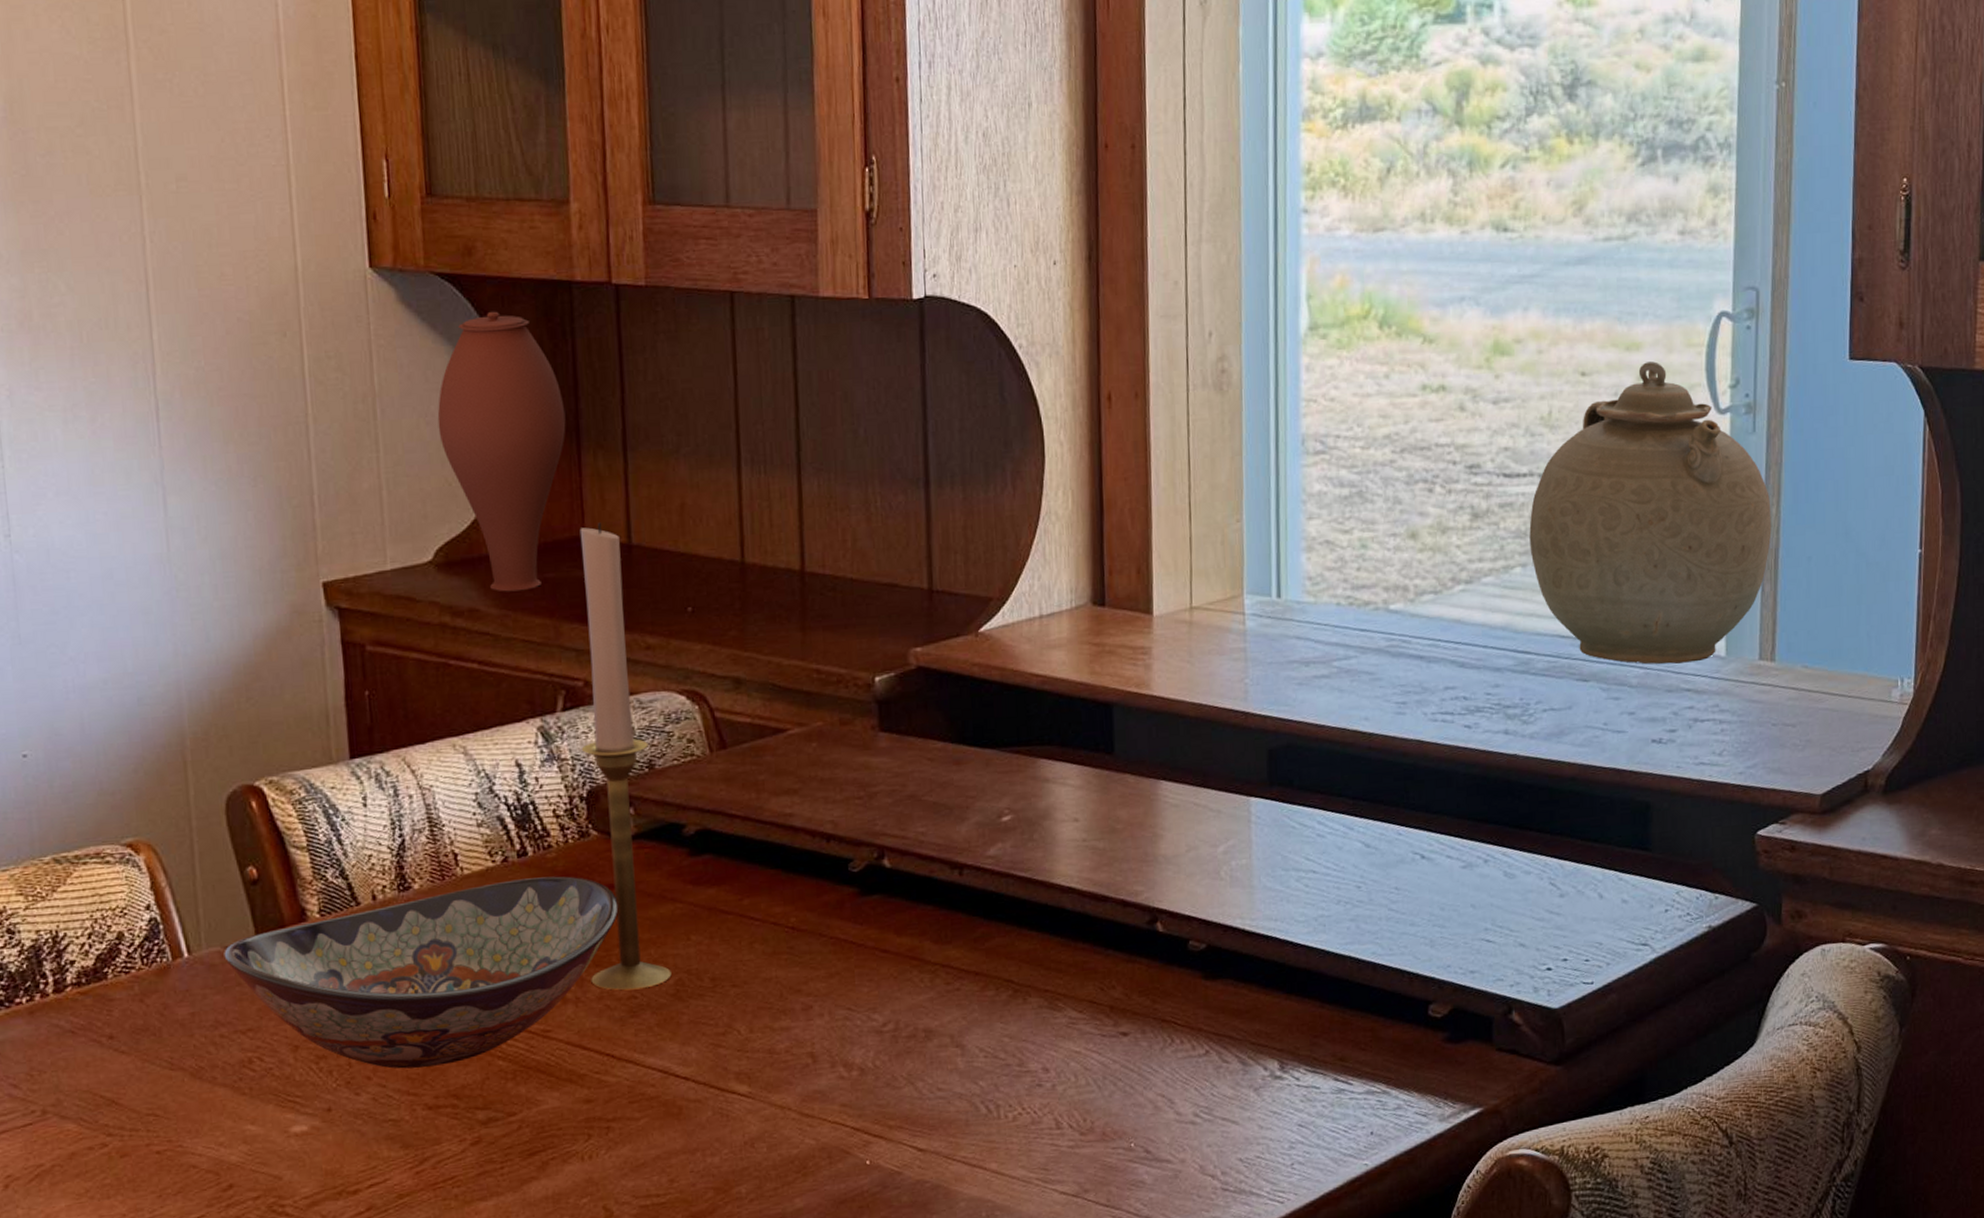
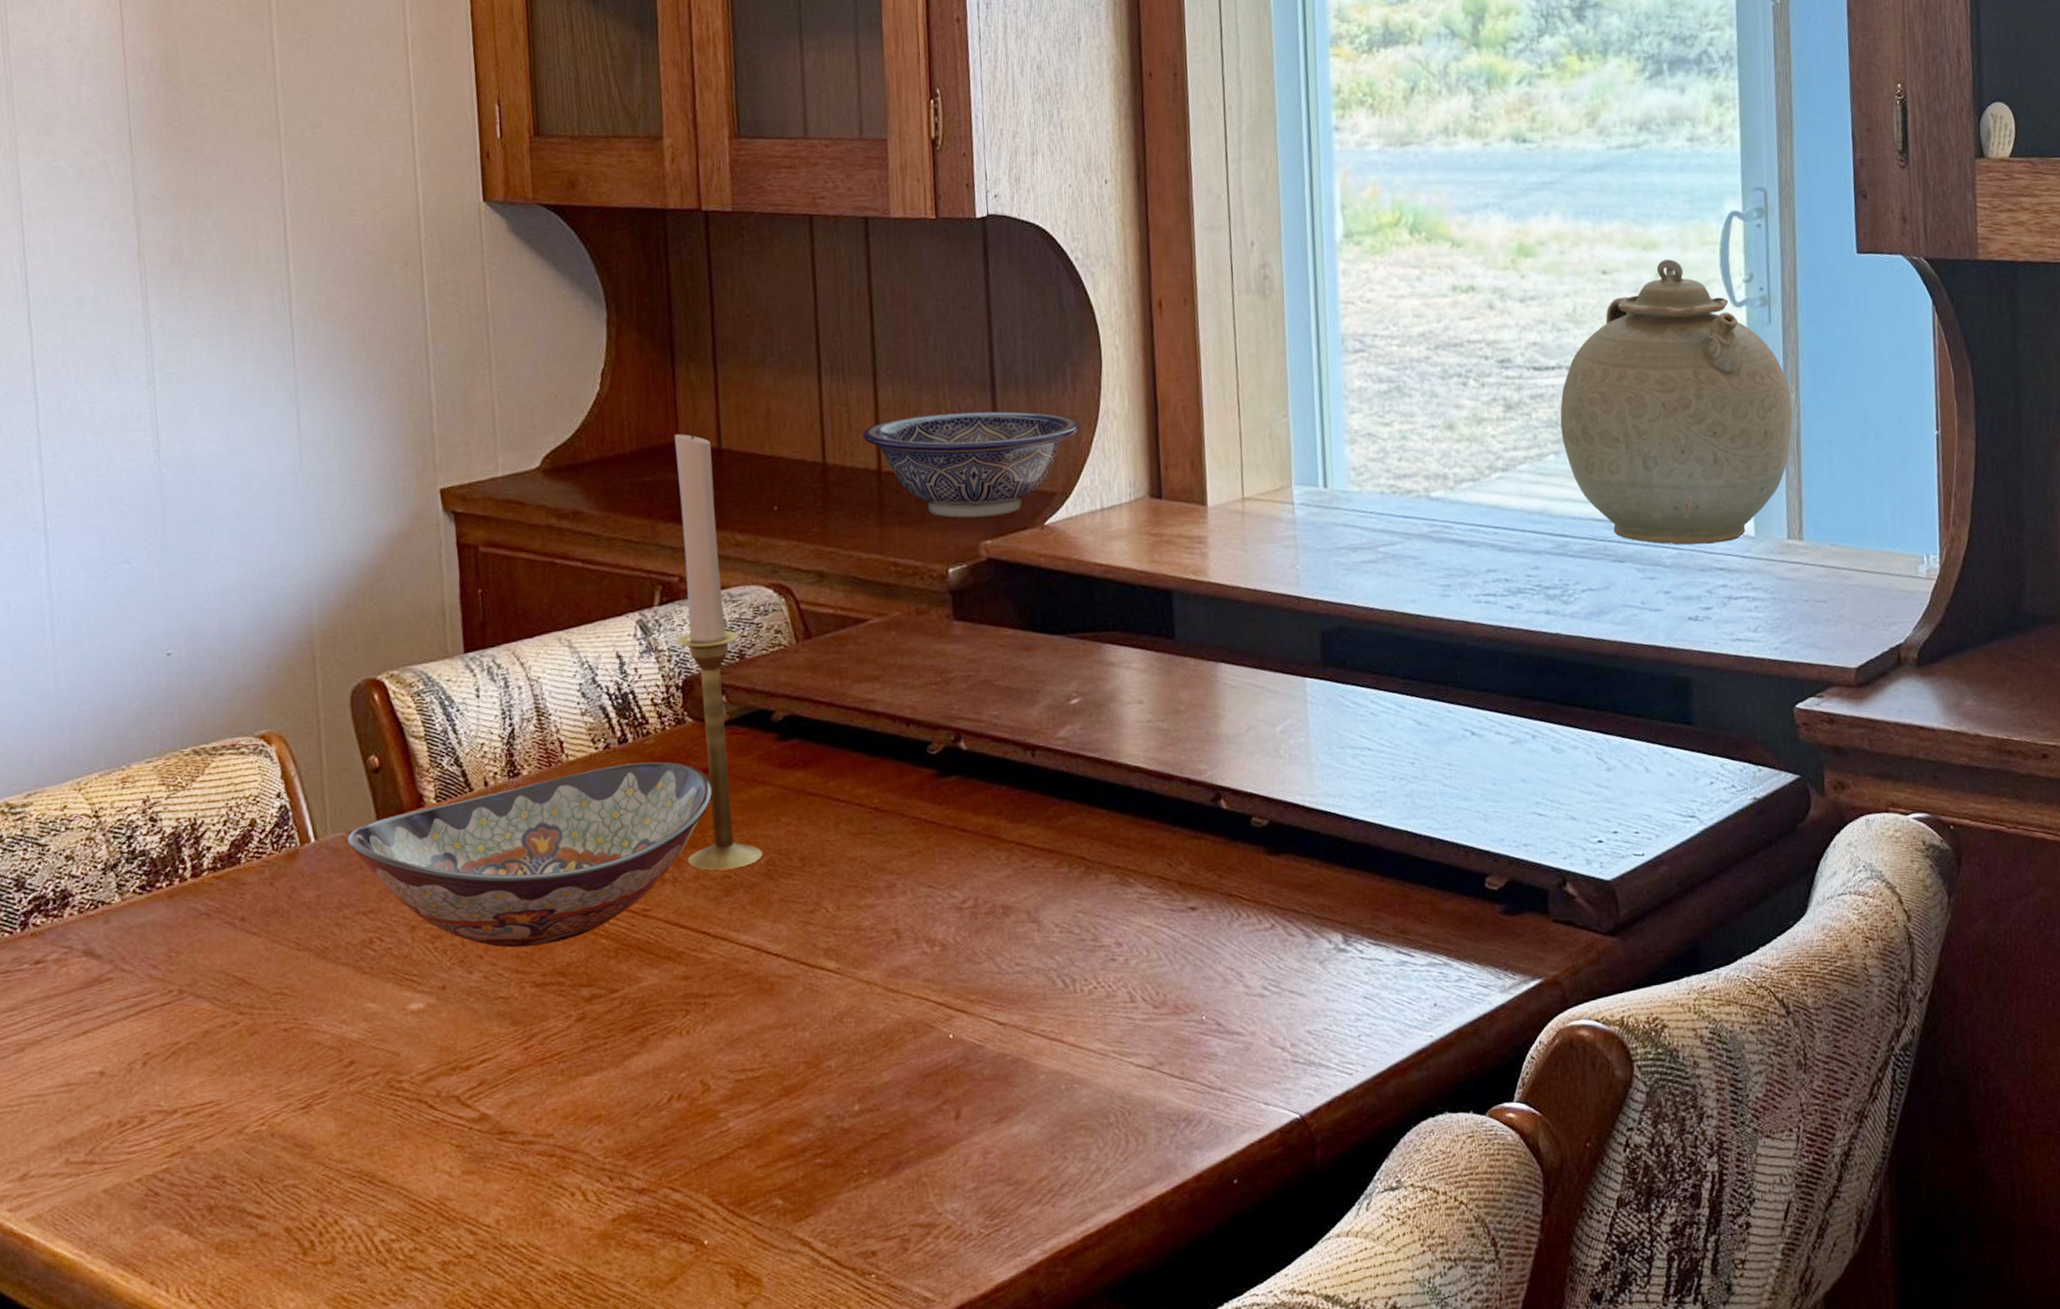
vase: present [437,311,566,592] -> none [544,237,661,495]
decorative bowl: none [785,509,1020,624] -> present [862,411,1080,519]

